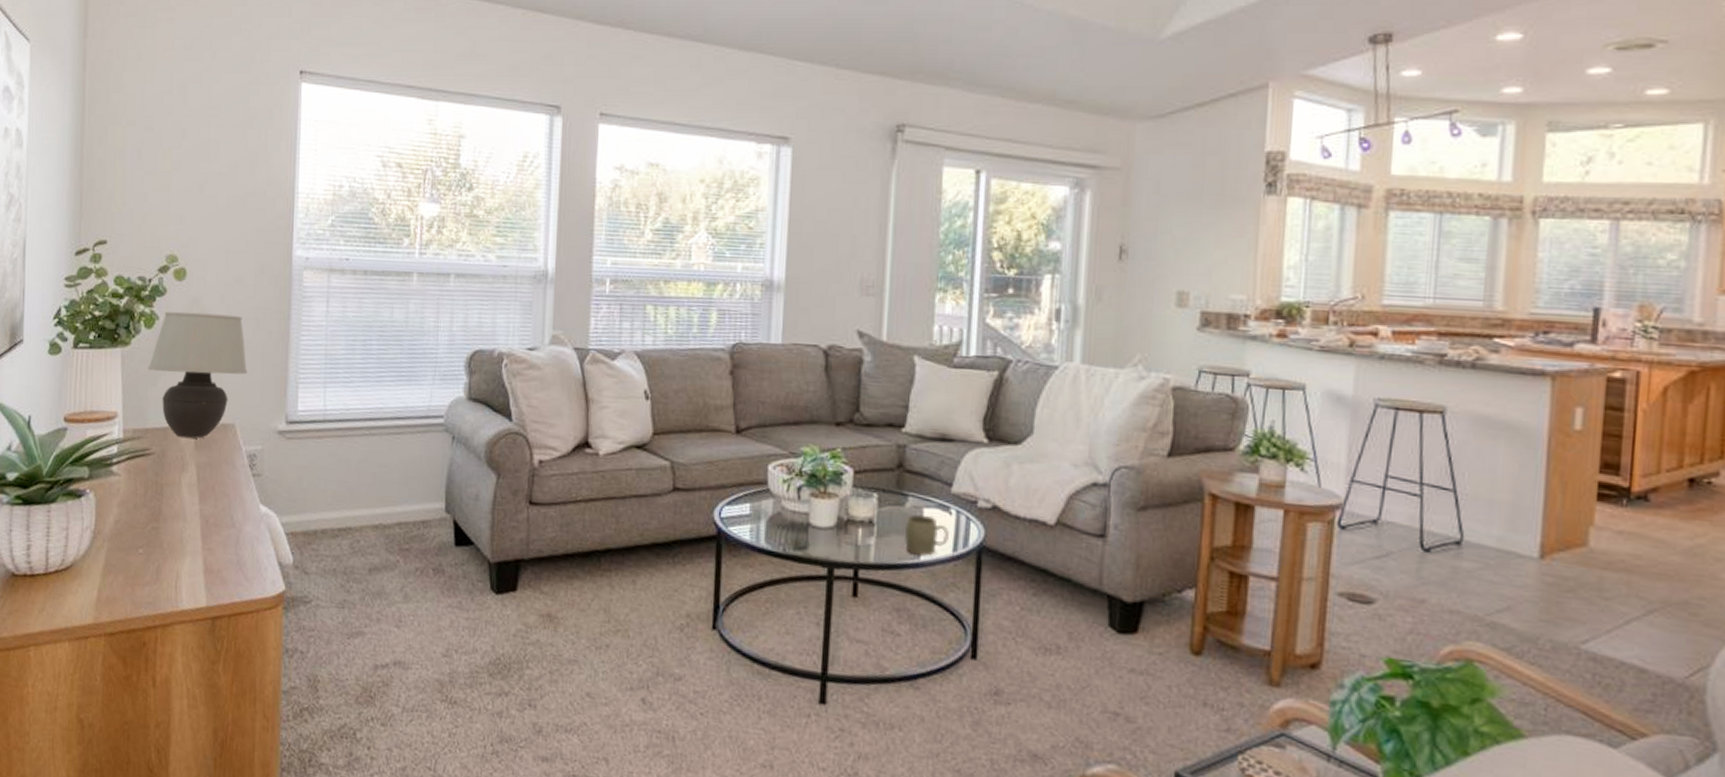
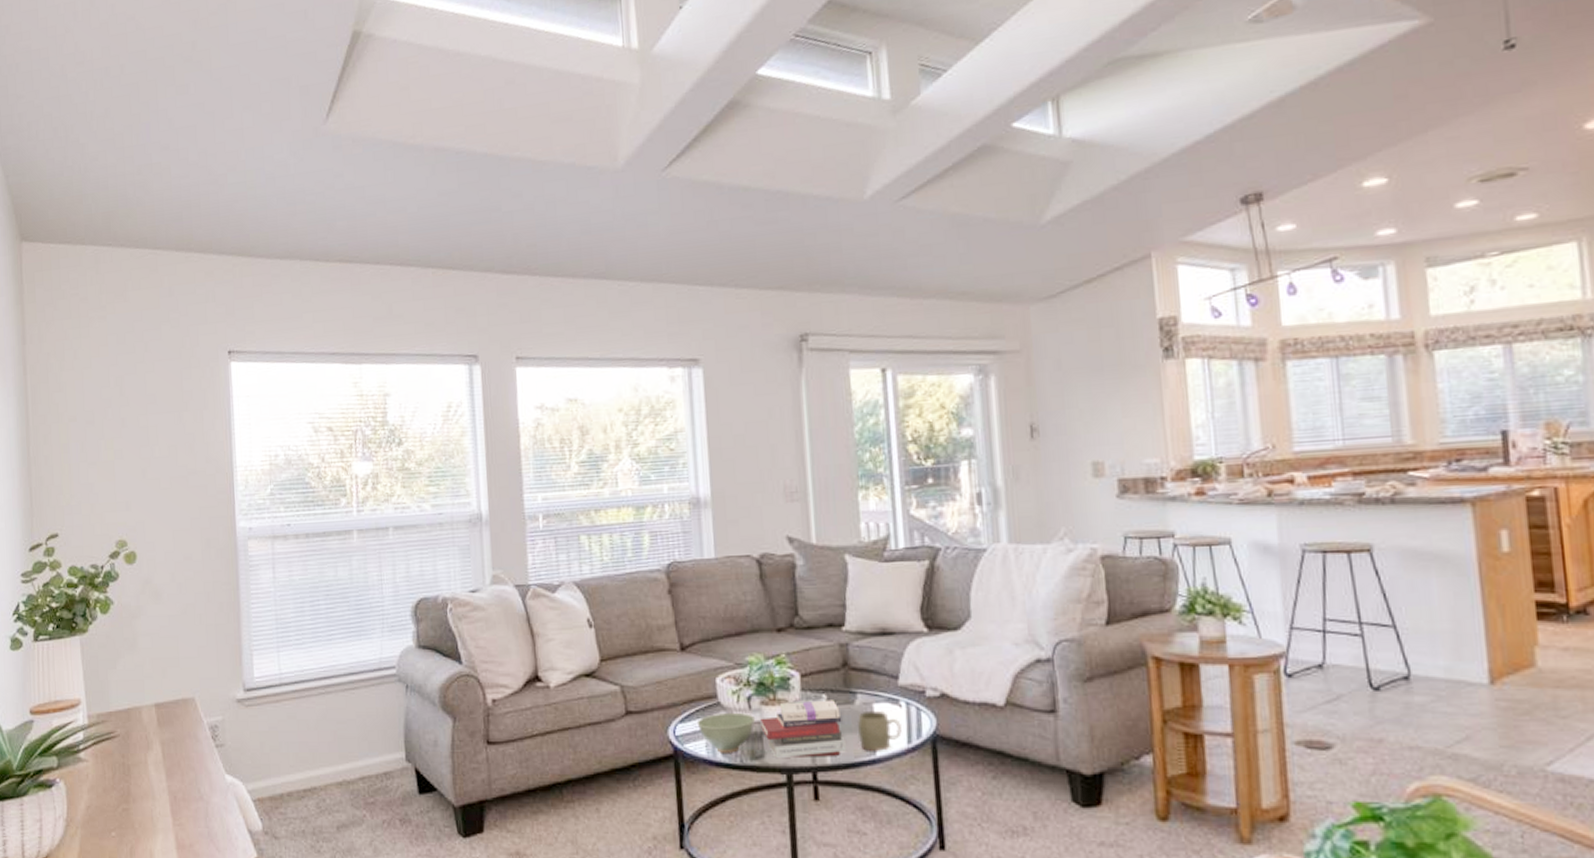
table lamp: present [148,311,248,439] -> none [107,591,203,718]
bowl: none [743,500,804,541] -> present [696,712,756,753]
books: none [808,497,892,556] -> present [760,700,847,759]

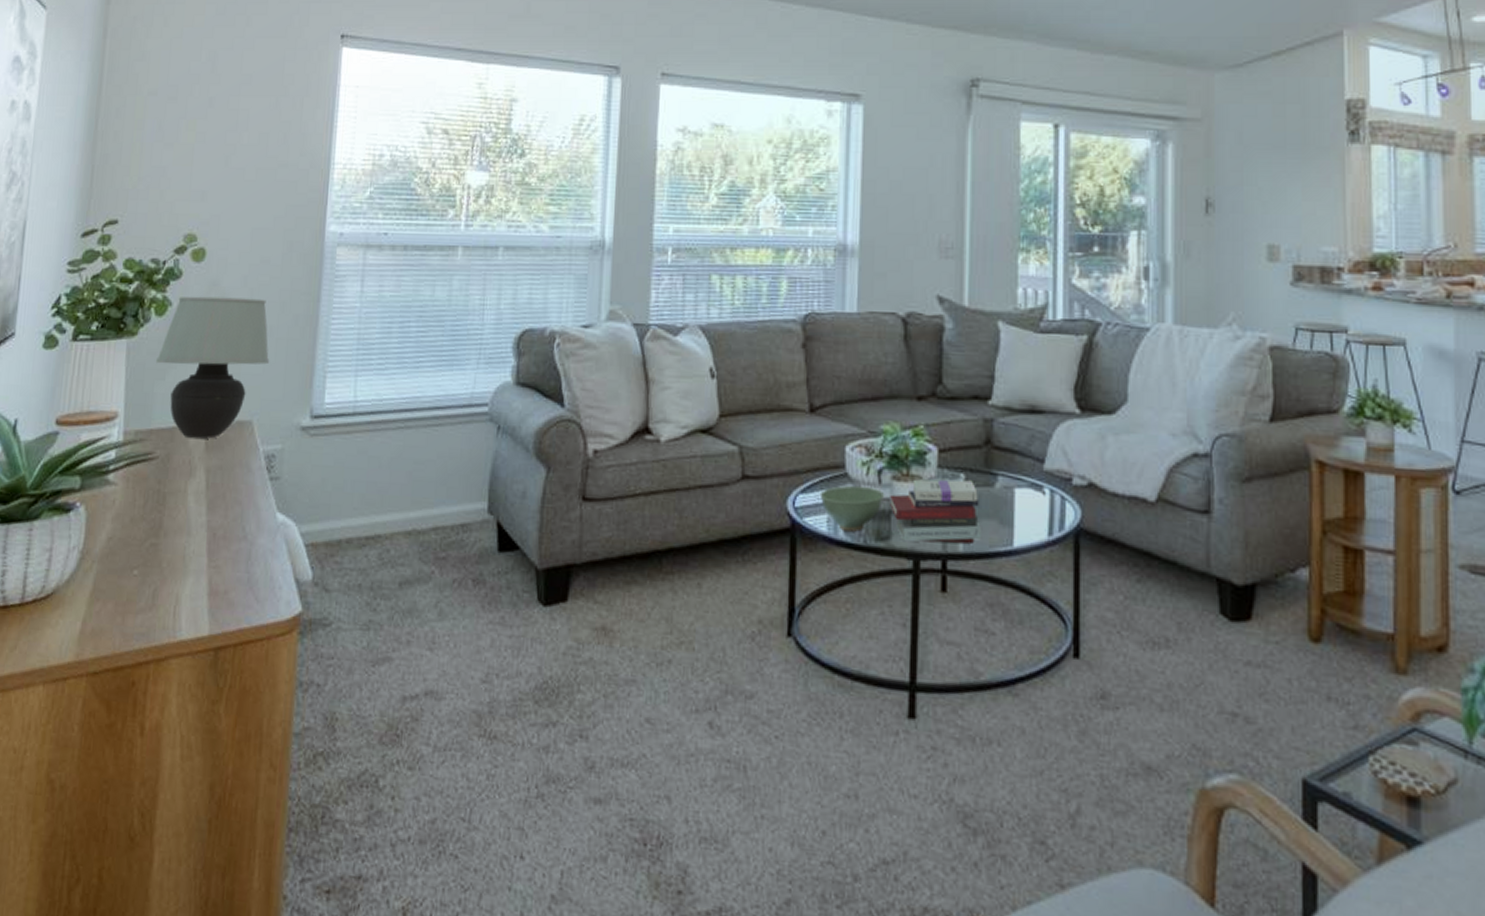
table lamp: none [107,591,203,718] -> present [156,296,270,440]
mug: present [856,710,902,752] -> none [994,495,1043,543]

